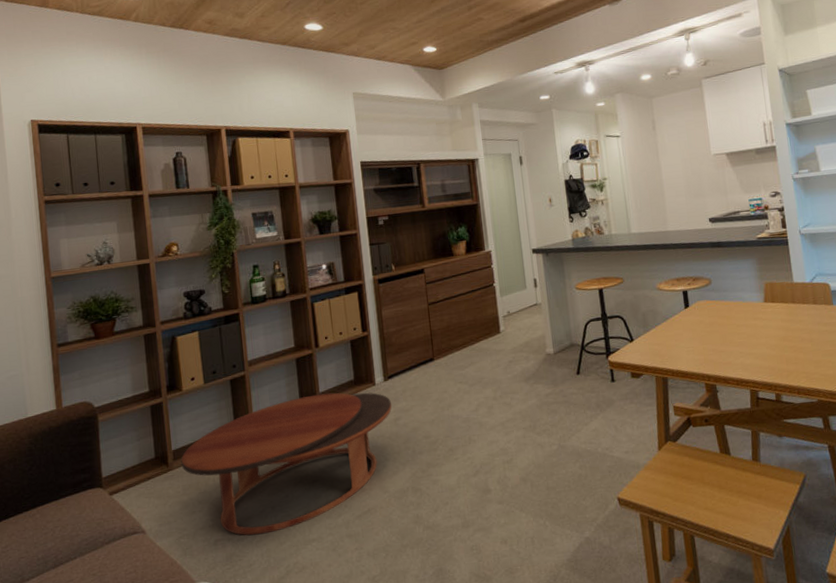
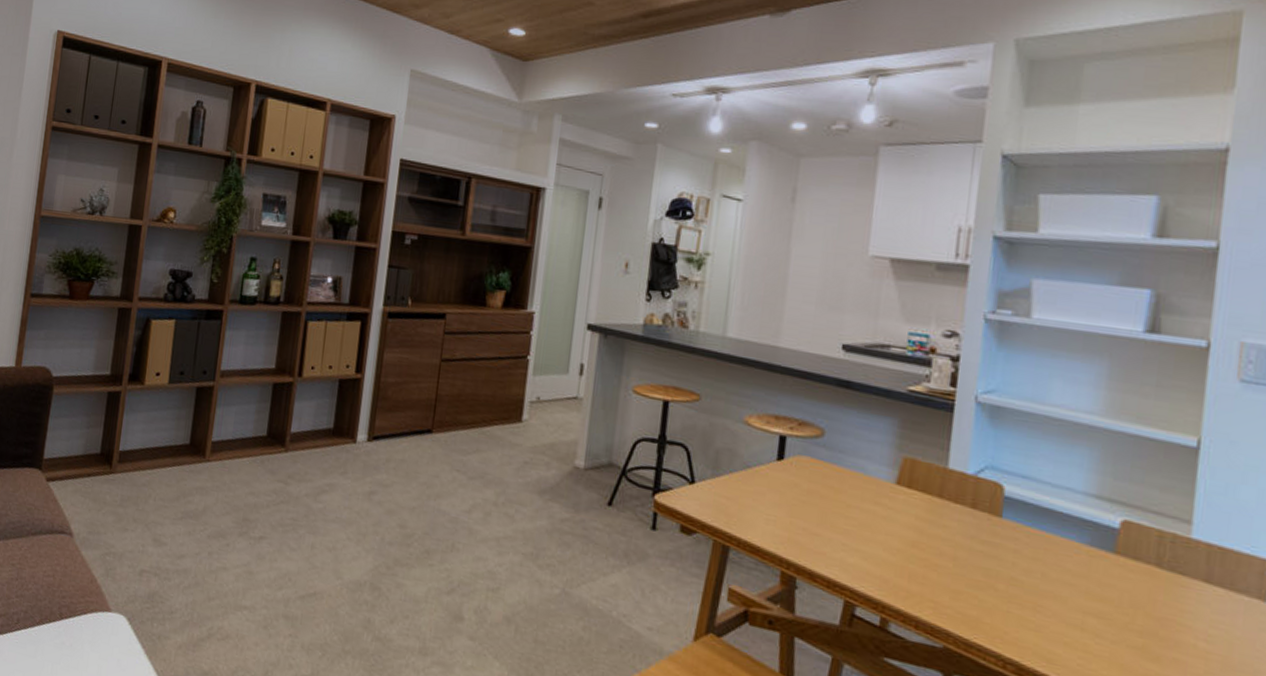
coffee table: present [181,392,392,536] -> none [125,430,370,584]

